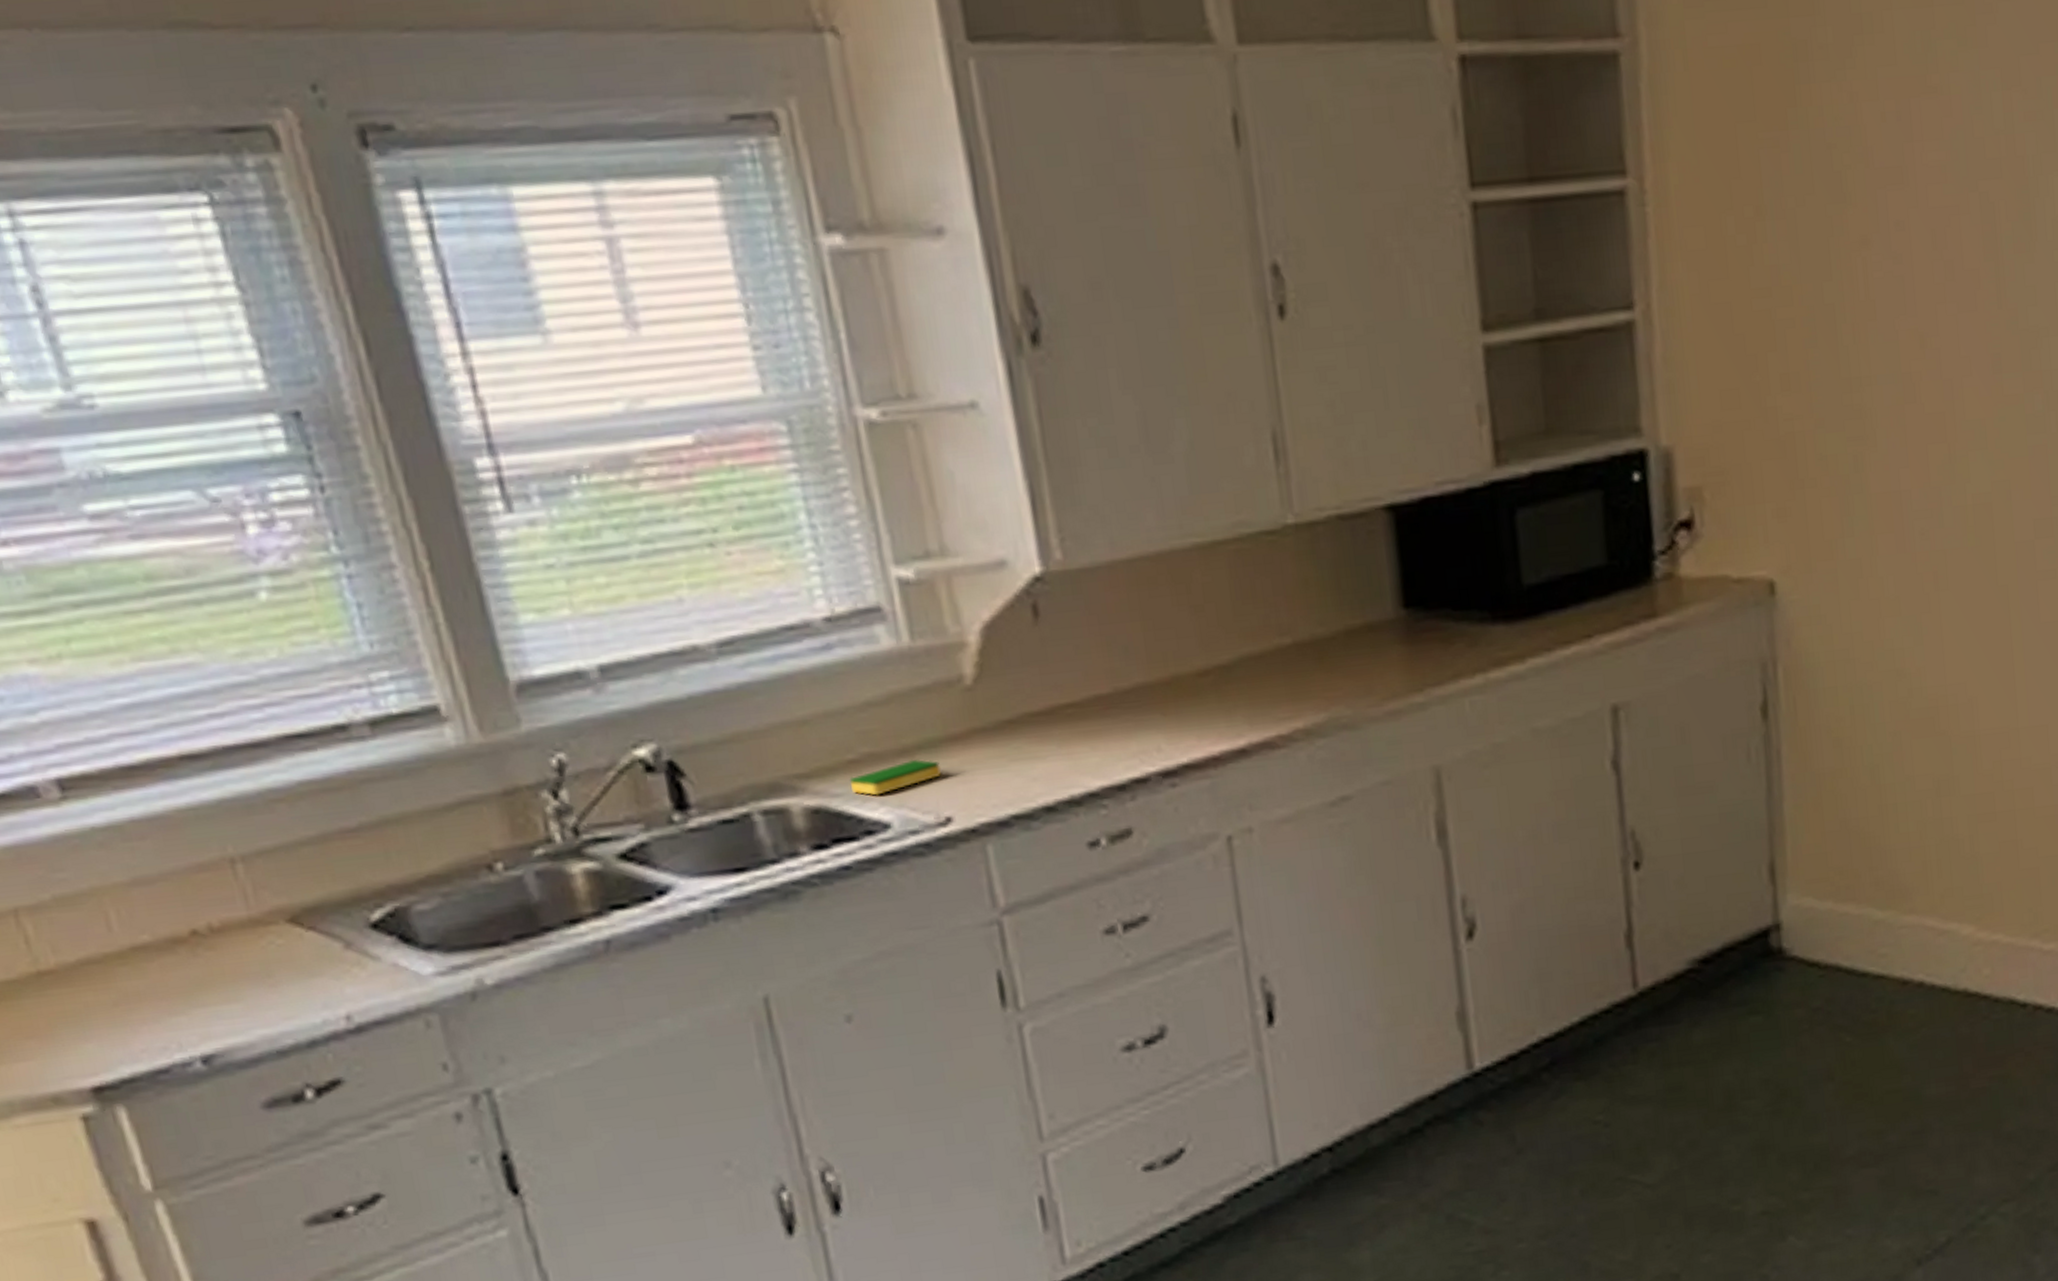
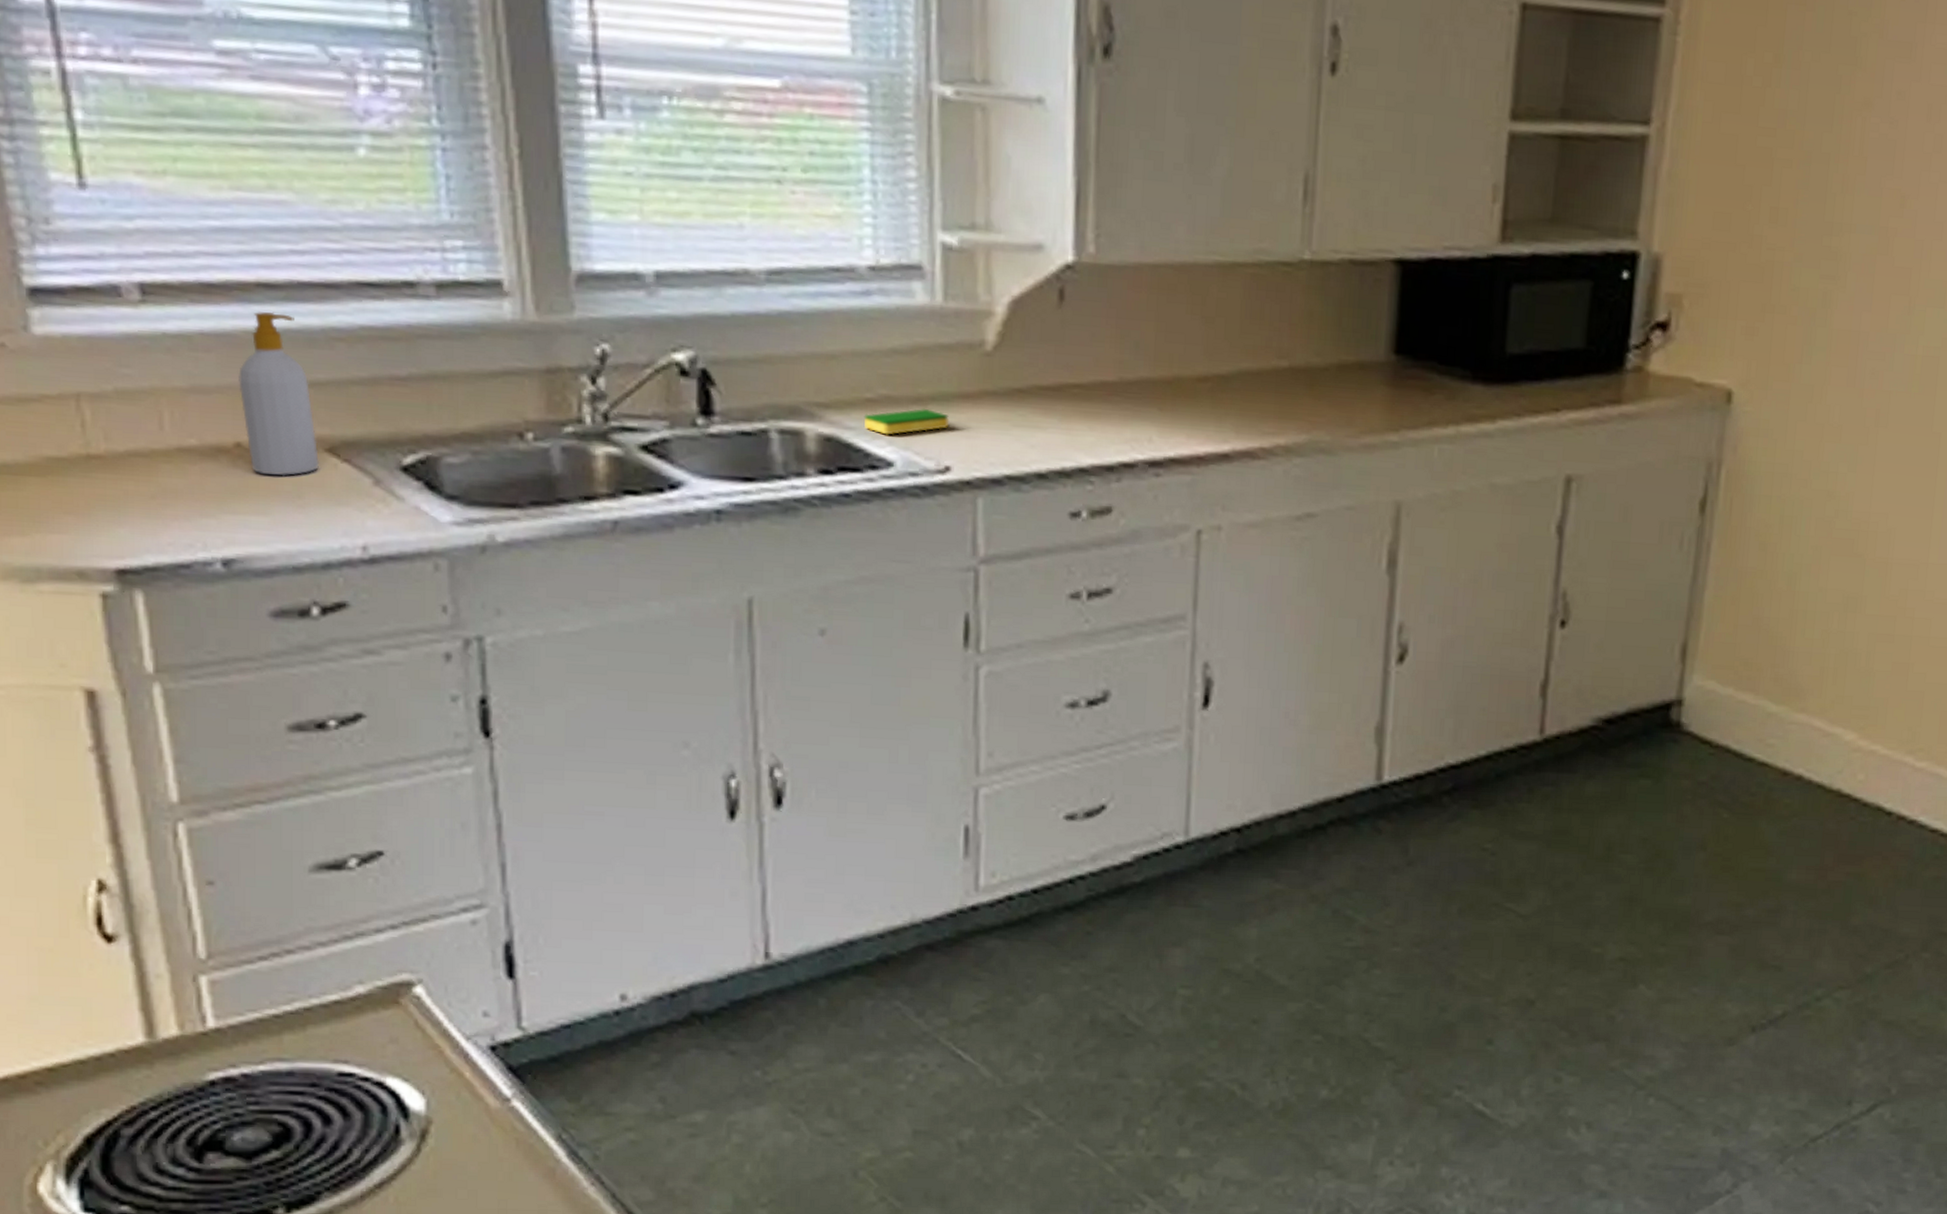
soap bottle: none [179,784,284,959] -> present [239,312,320,476]

